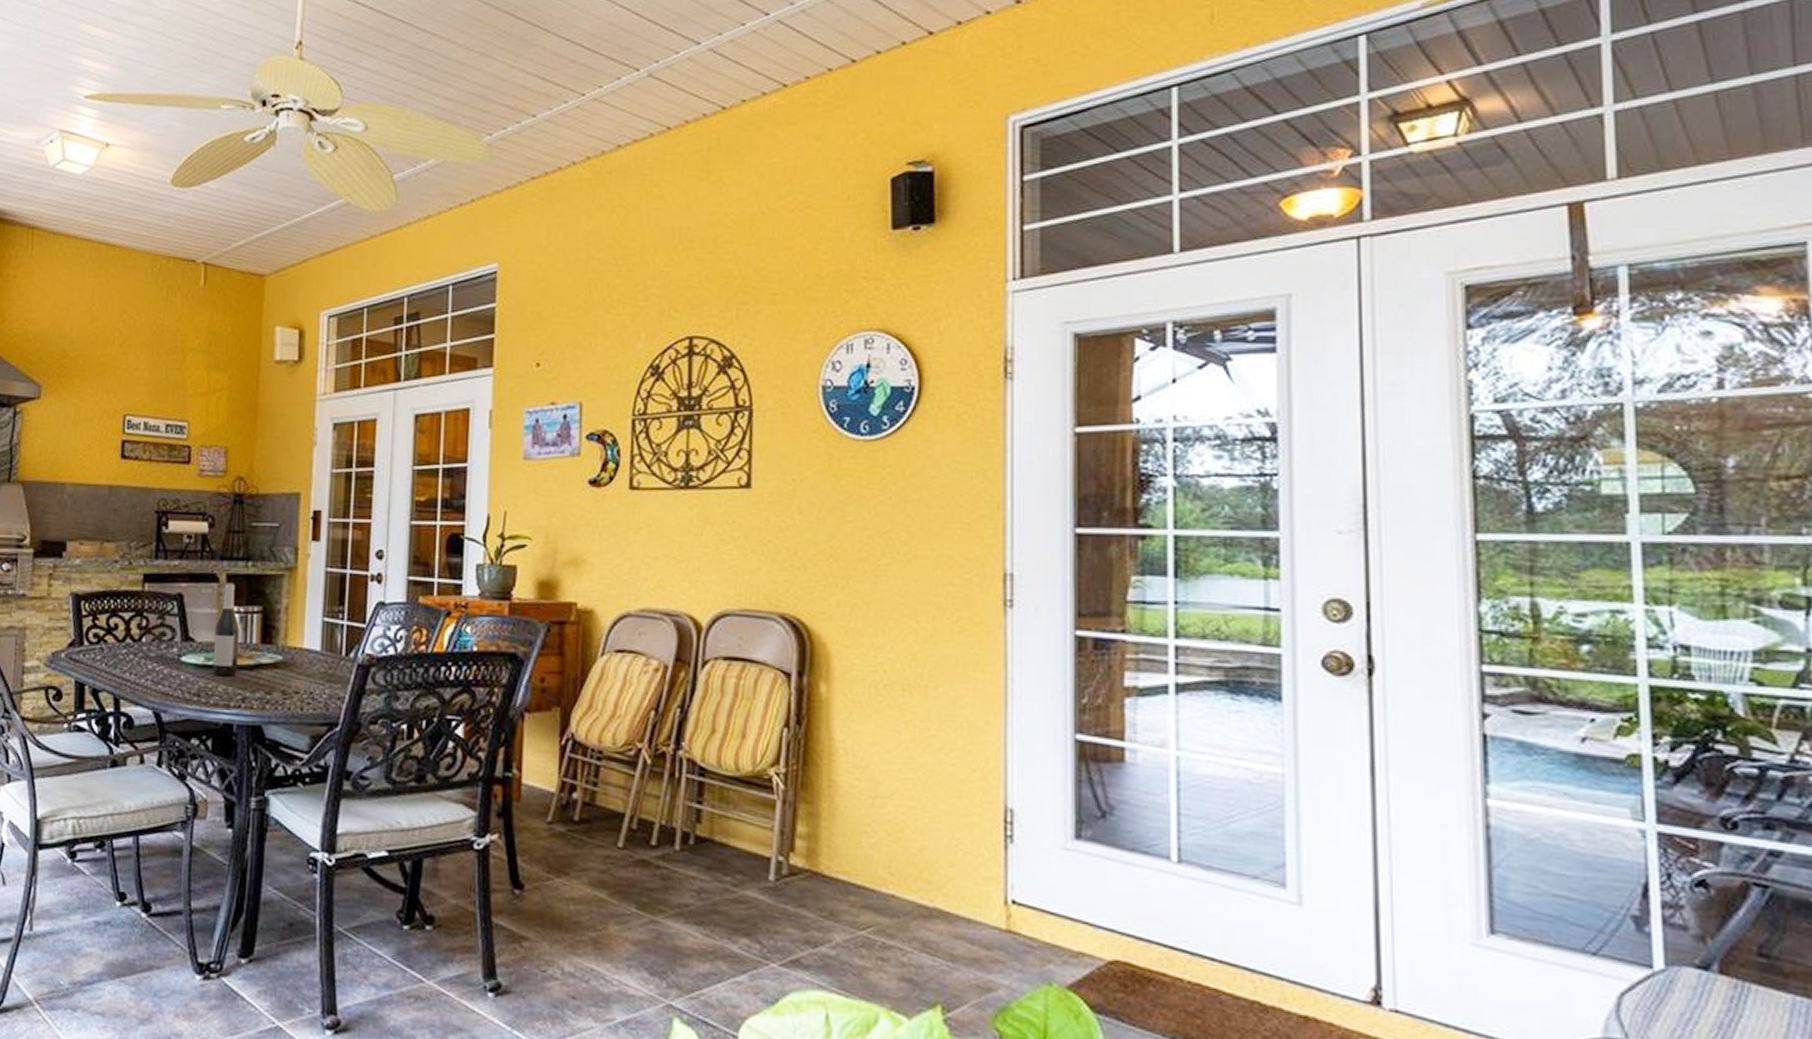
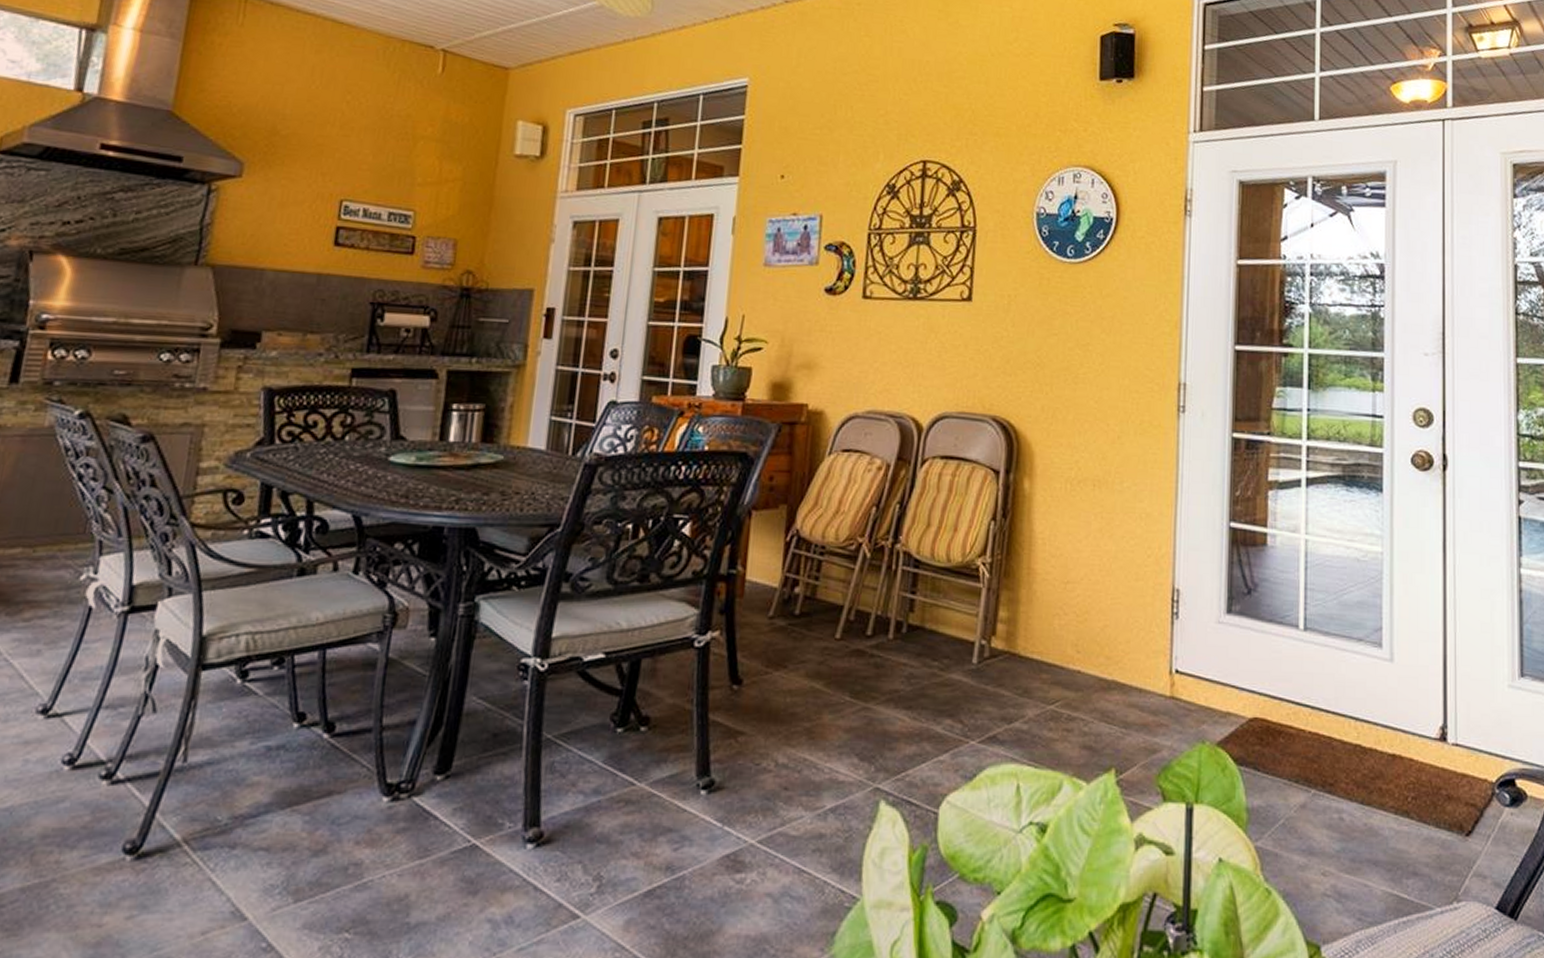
wine bottle: present [212,582,240,677] -> none [424,379,459,477]

